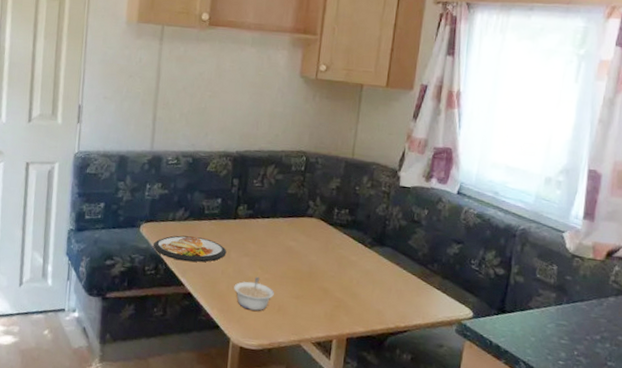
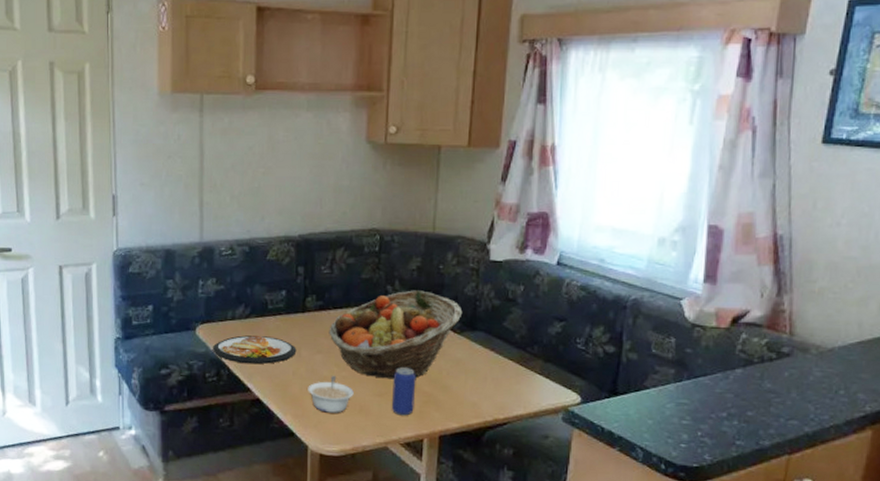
fruit basket: none [256,206,374,284] -> present [329,290,463,379]
beverage can: none [306,274,330,318] -> present [391,367,416,416]

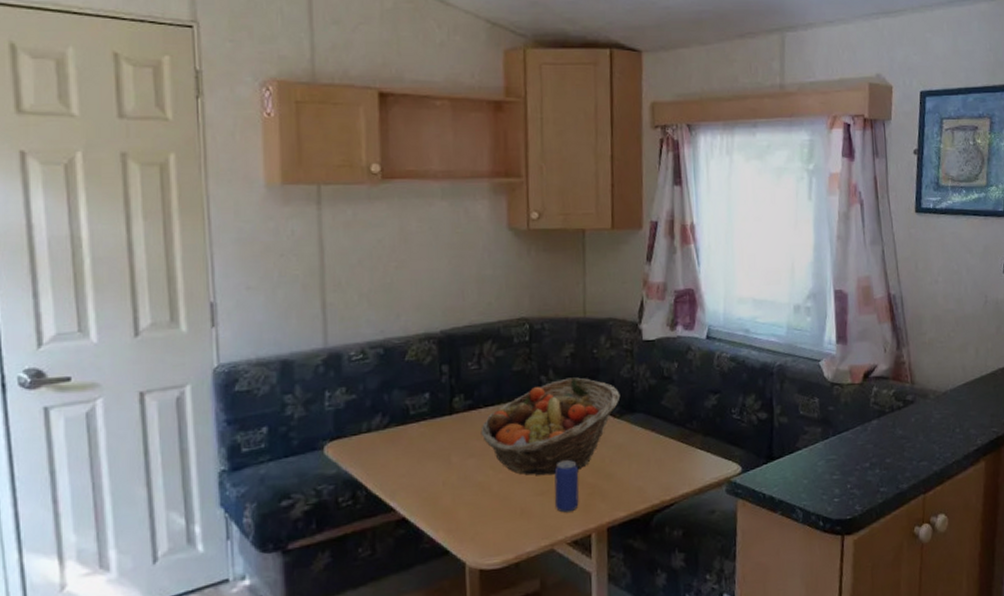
dish: present [212,335,297,365] -> none [345,445,446,481]
legume: present [308,375,354,413] -> none [461,479,513,522]

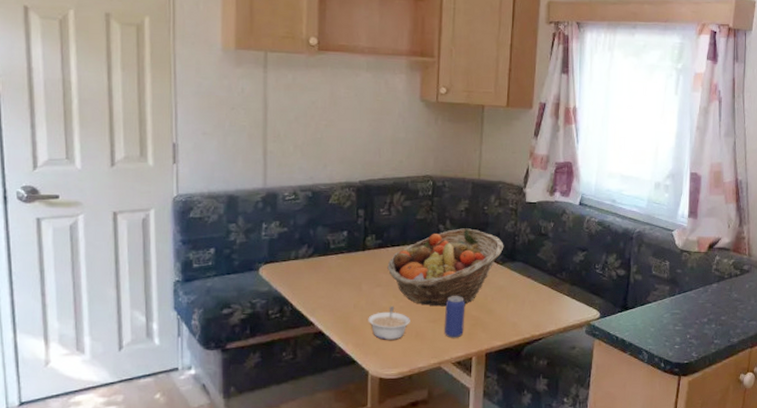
legume: none [461,479,513,522] -> present [368,306,410,340]

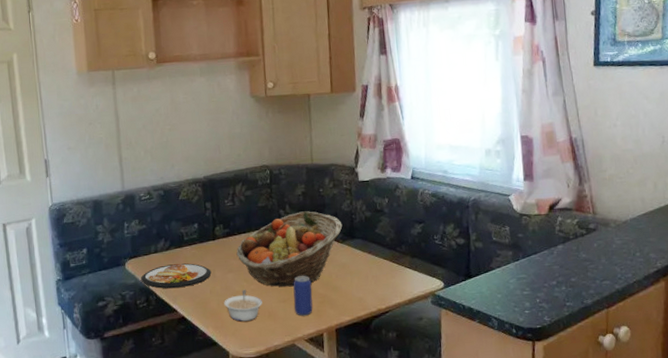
dish: none [275,273,358,300] -> present [140,263,212,289]

